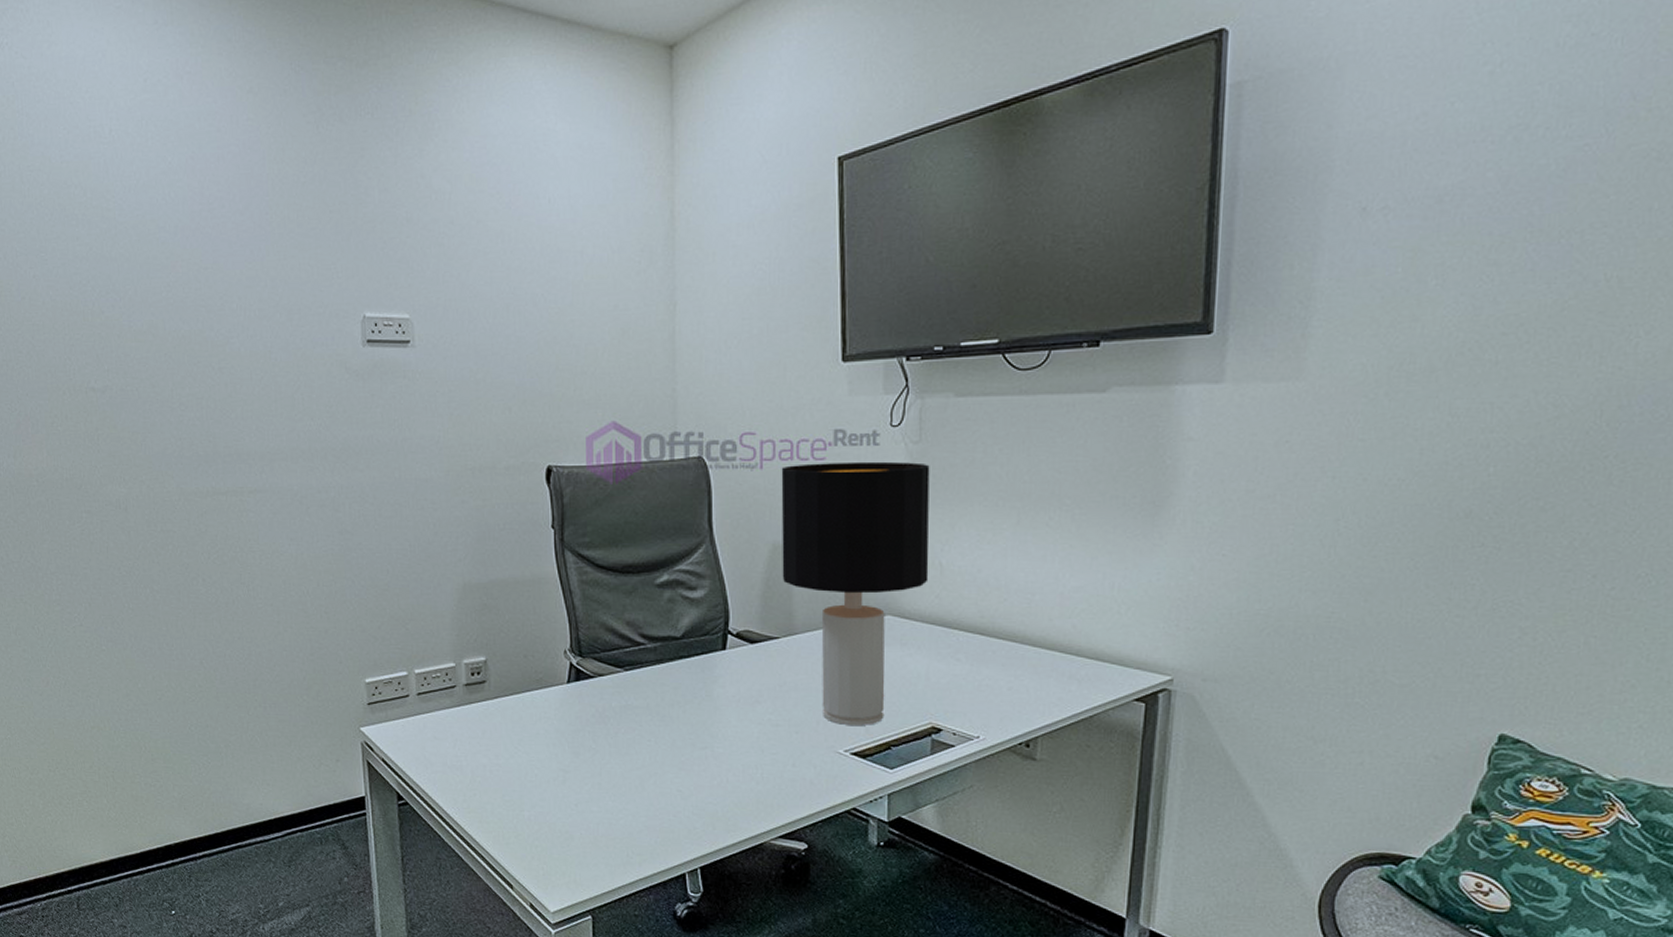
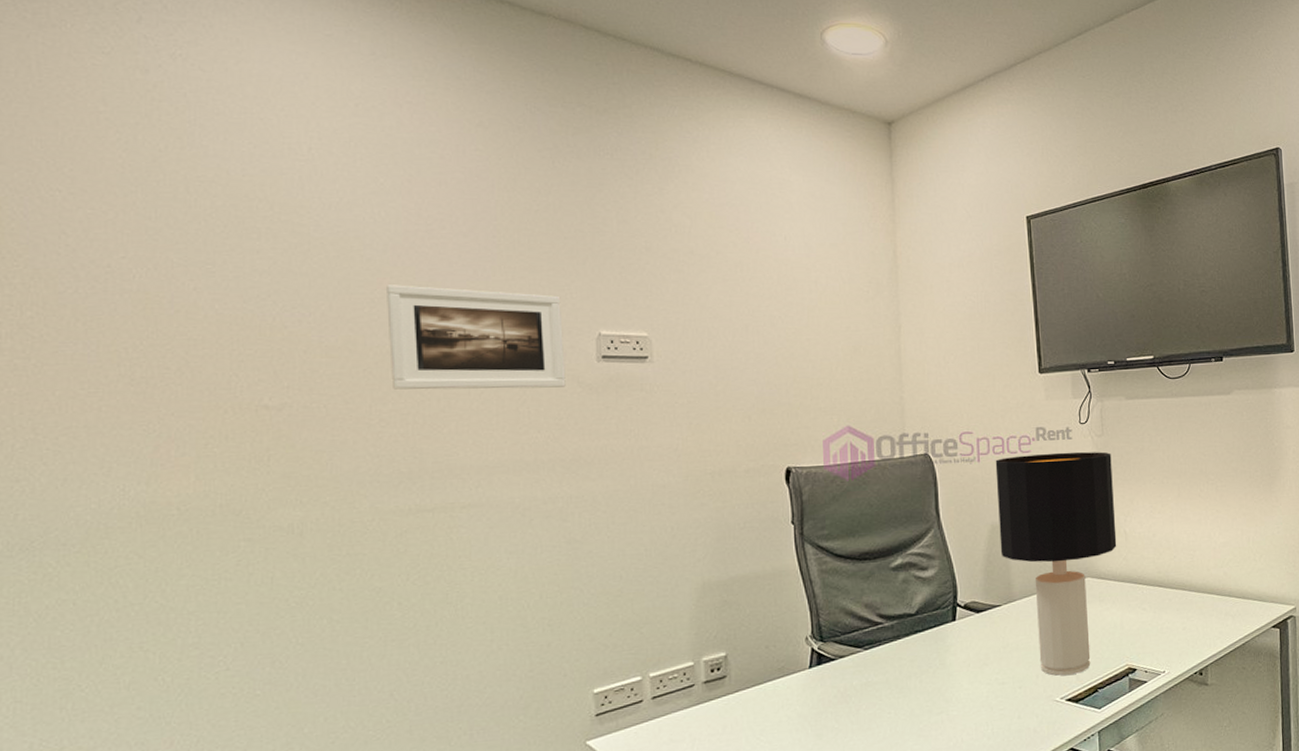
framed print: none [179,267,335,374] -> present [387,285,566,390]

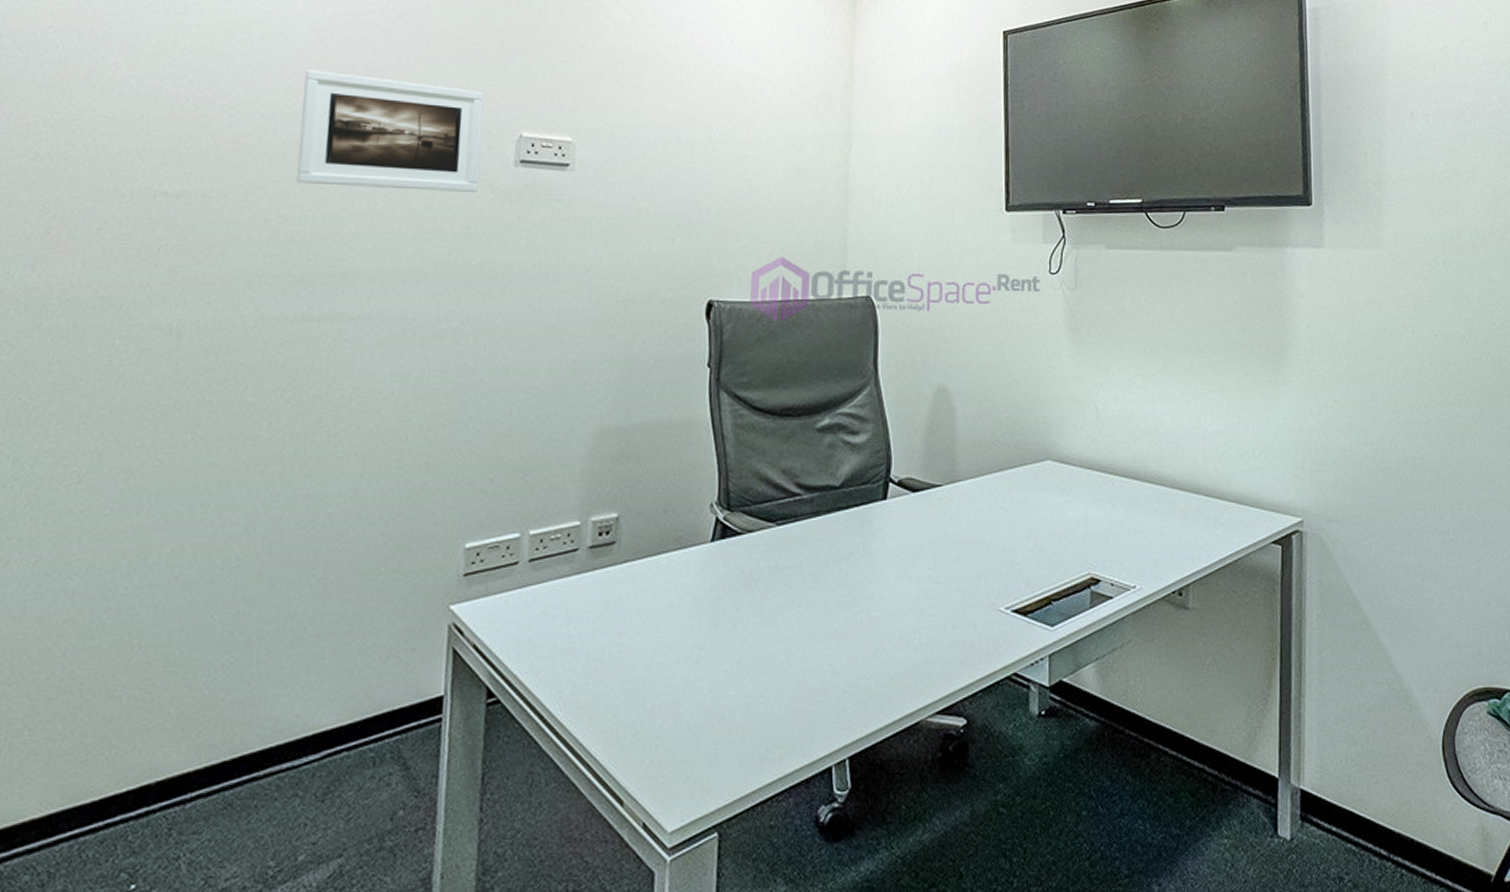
desk lamp: present [995,452,1117,676] -> none [946,306,1086,579]

